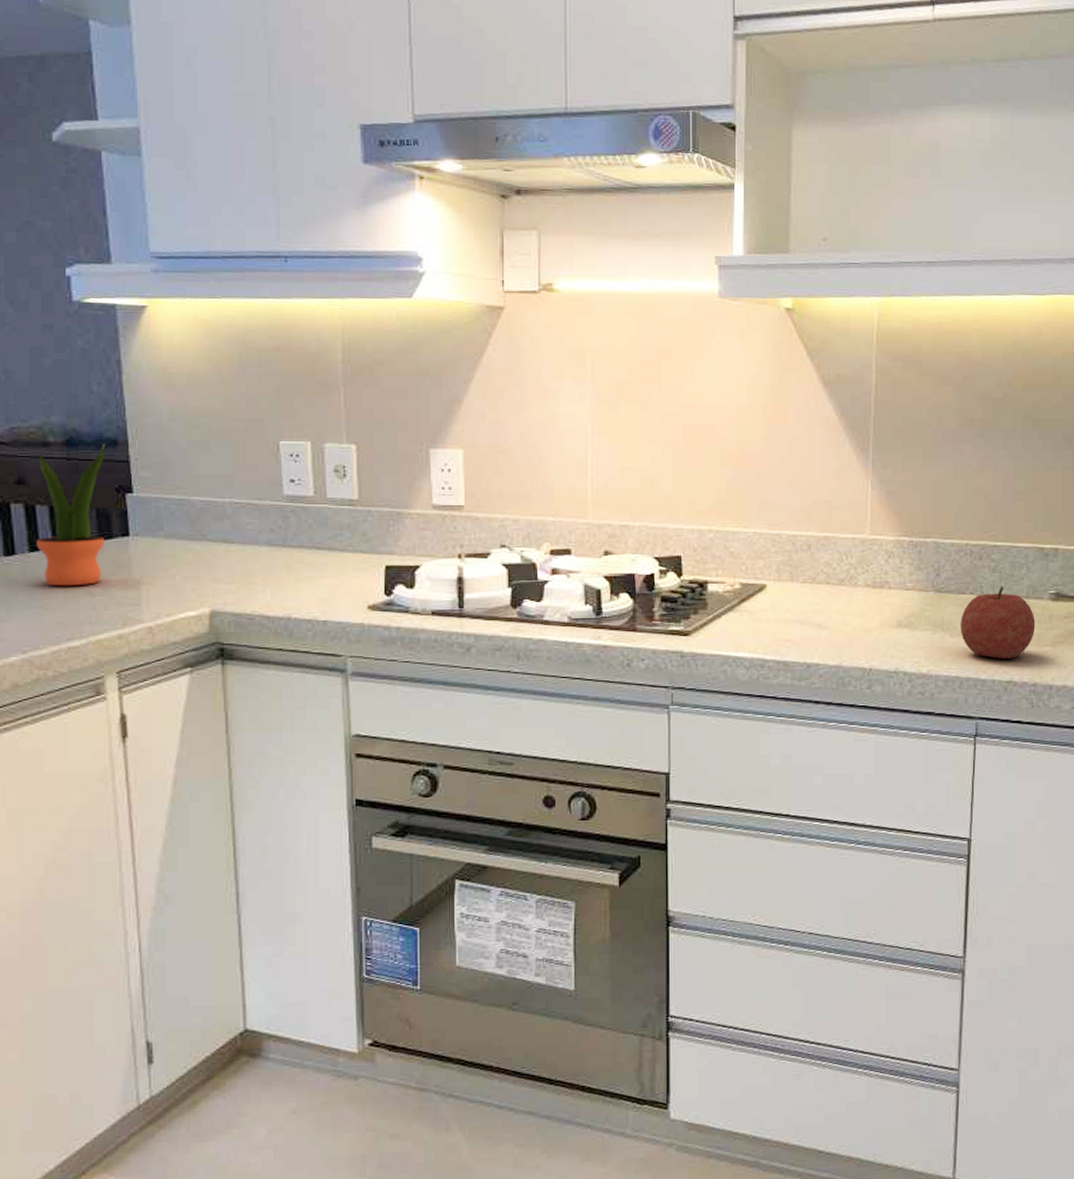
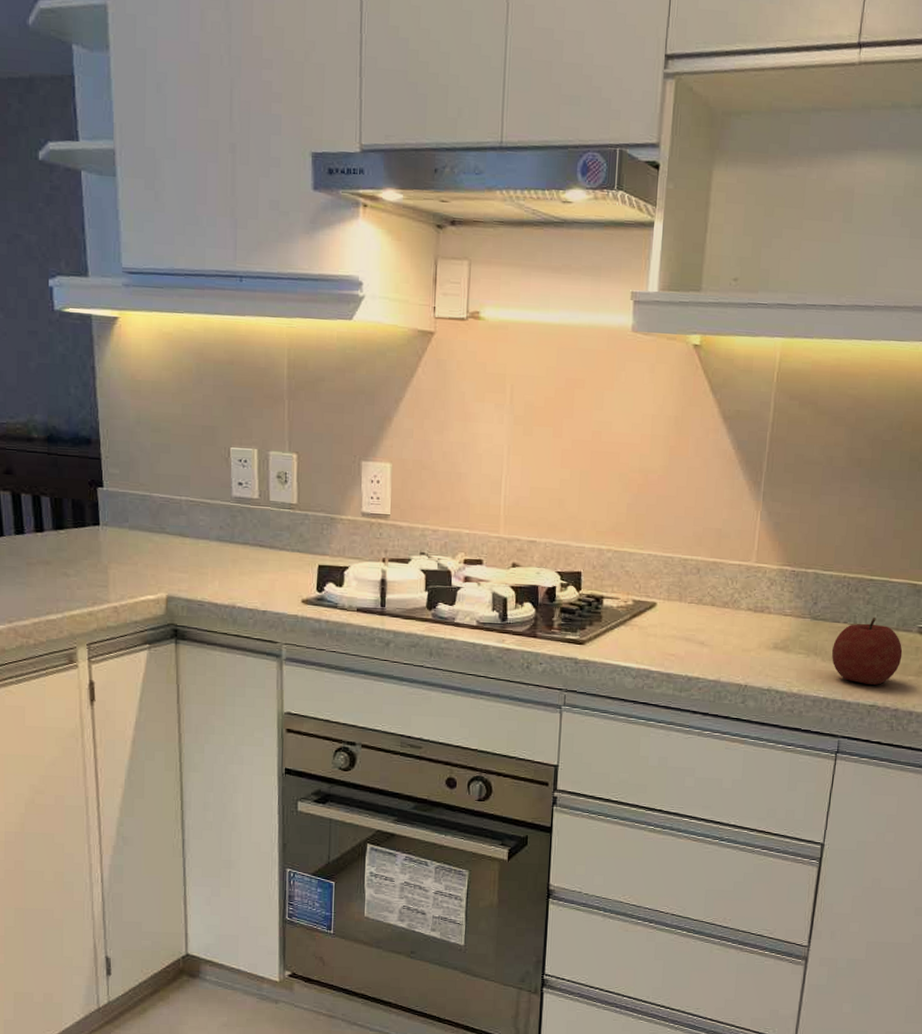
potted plant: present [36,442,106,587] -> none [21,440,81,567]

